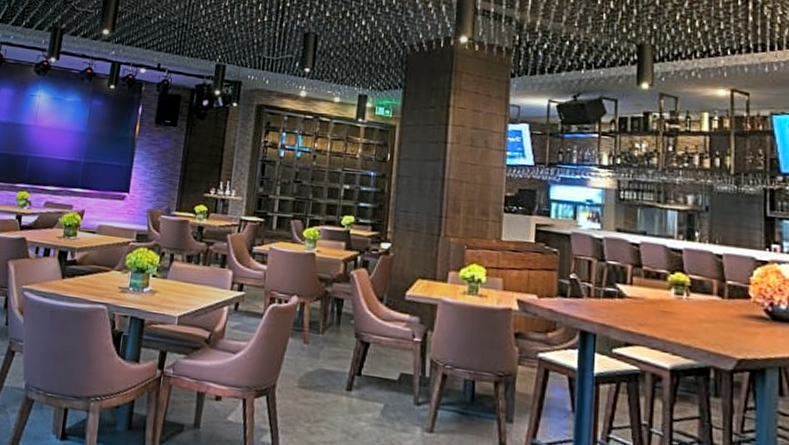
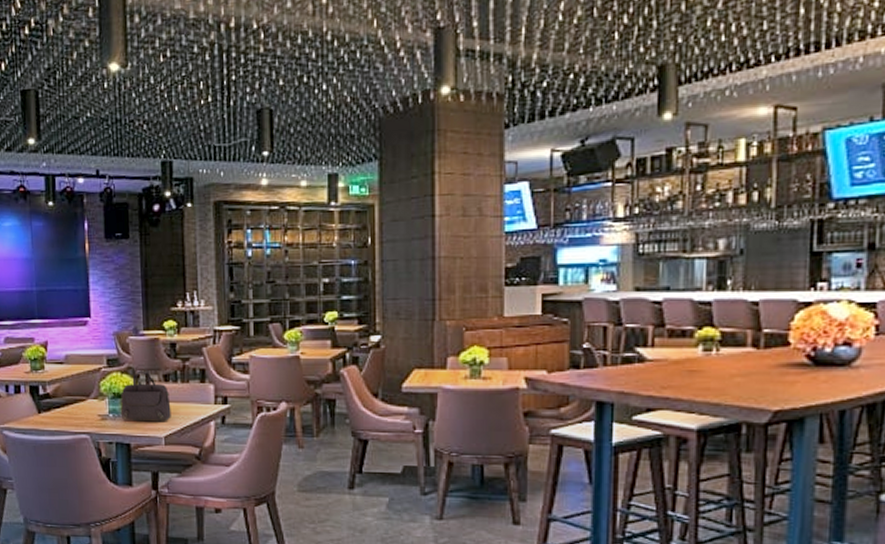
handbag: none [140,243,190,302] -> present [120,365,171,422]

